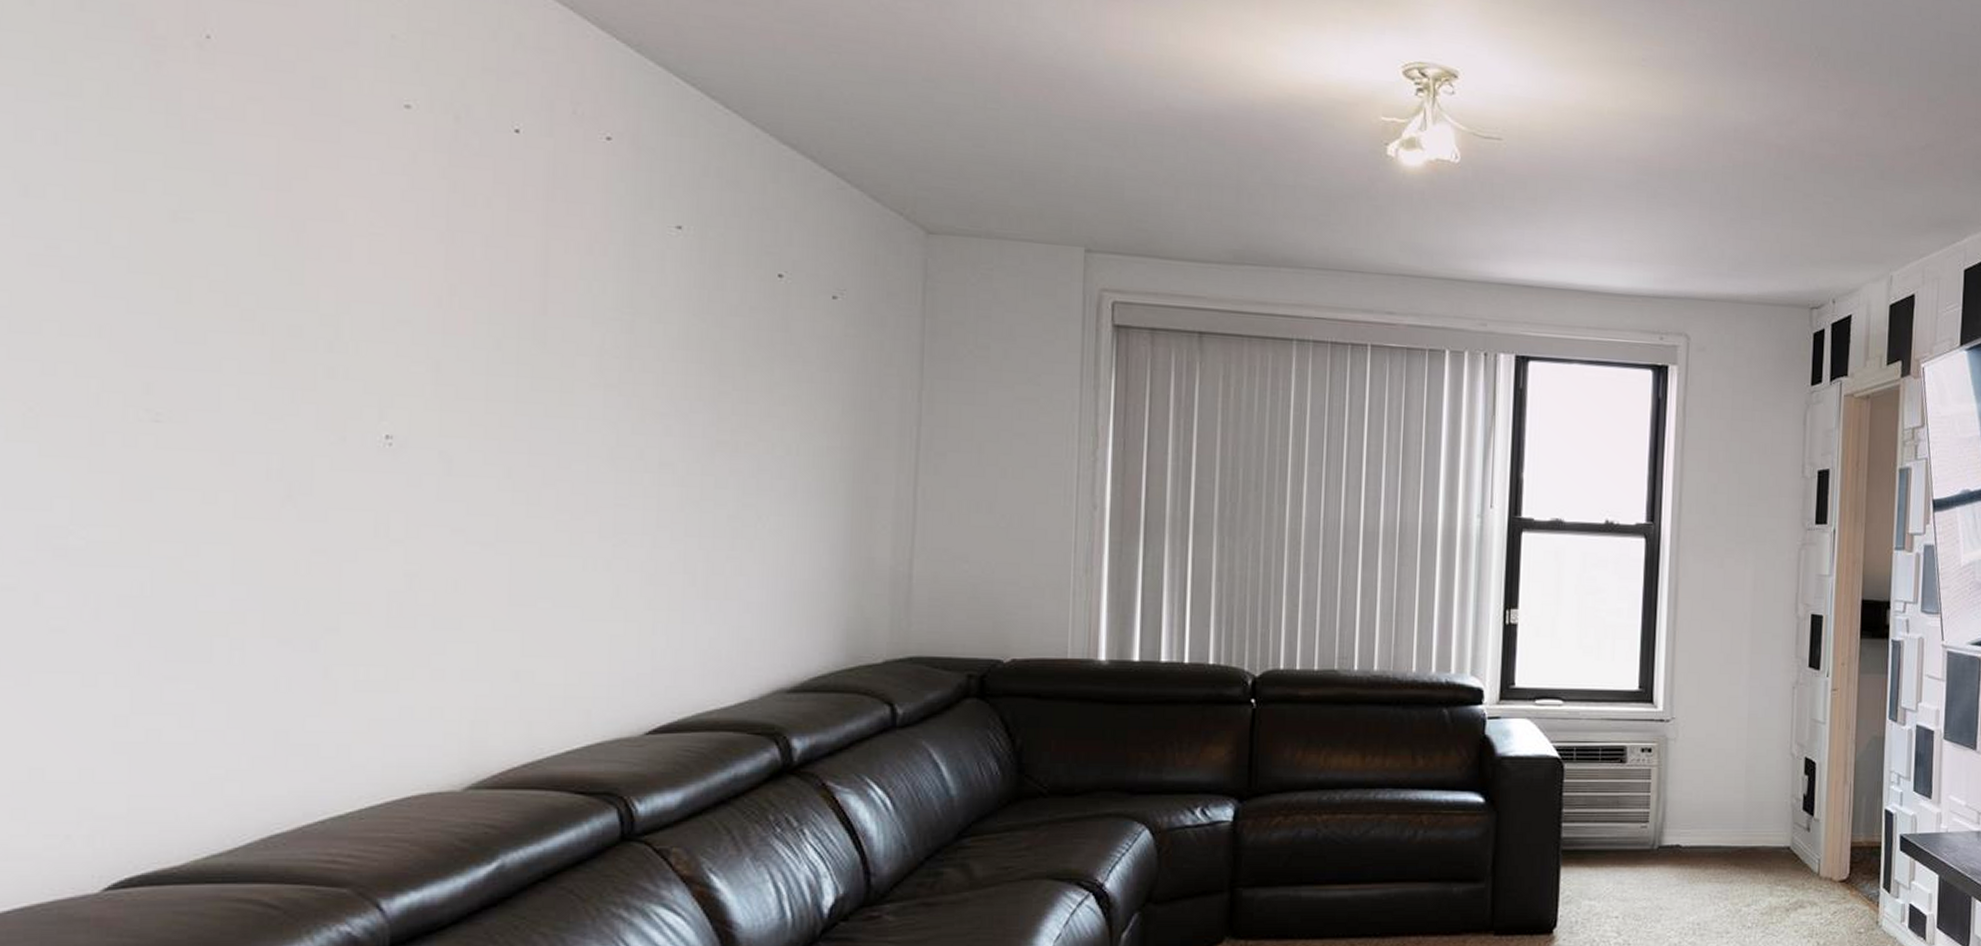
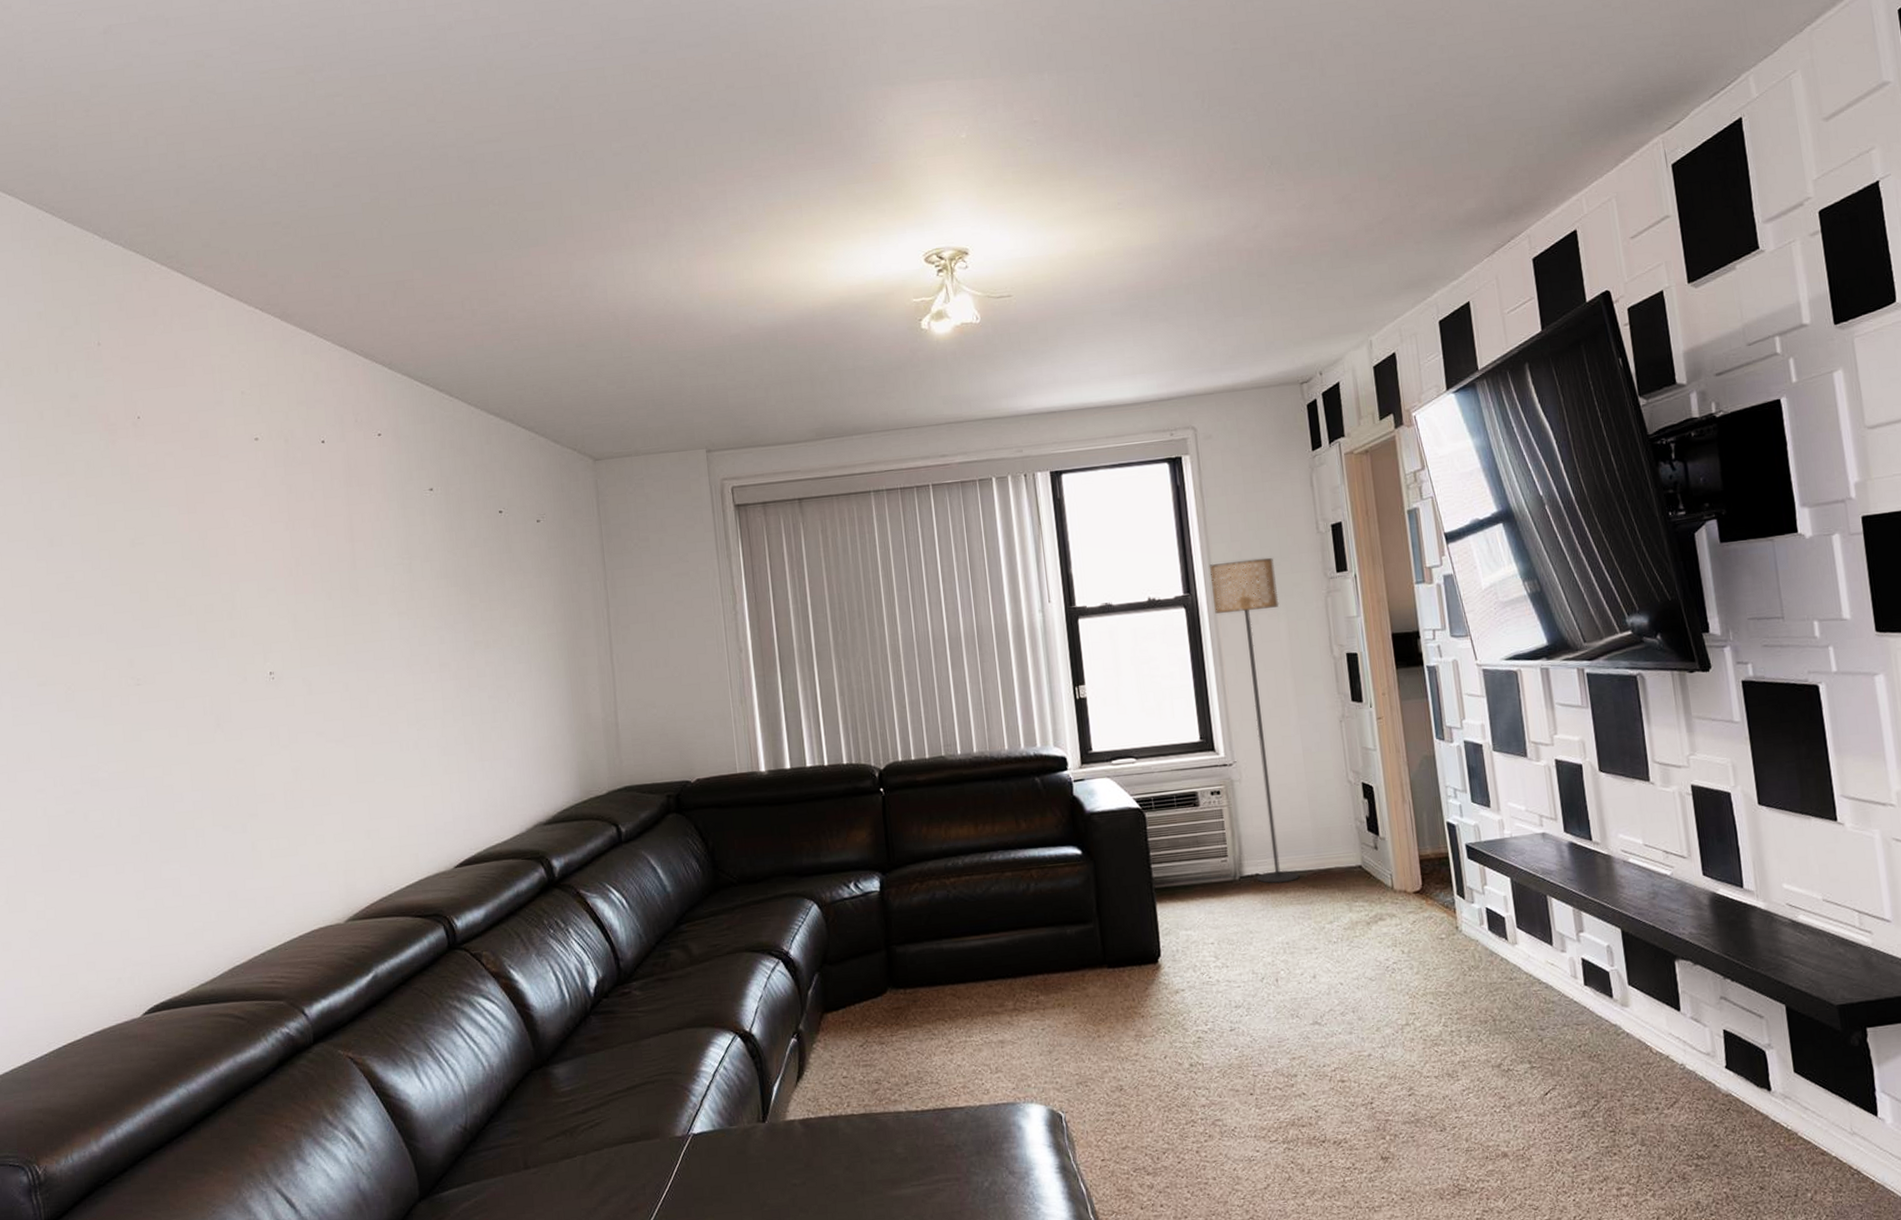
floor lamp: none [1677,492,1750,858] -> present [1209,557,1300,884]

